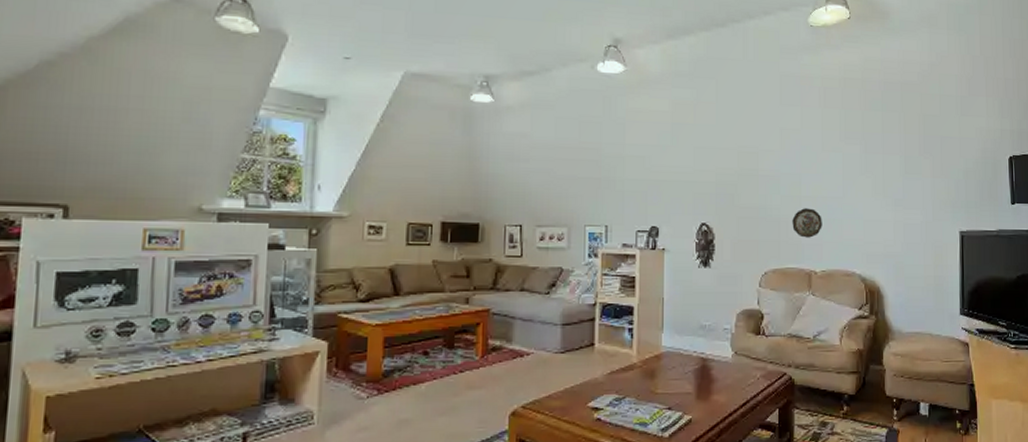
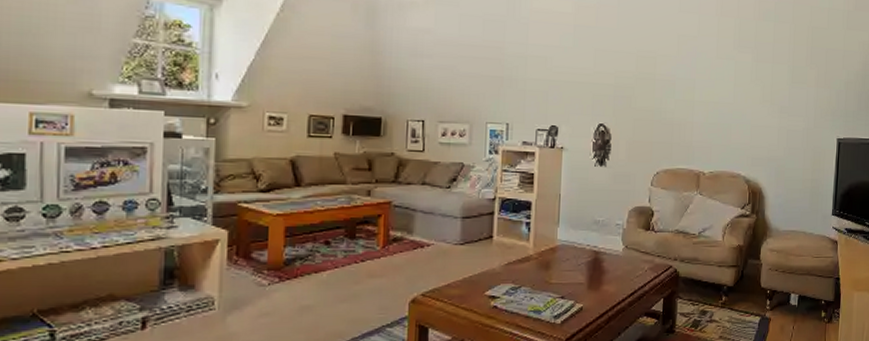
decorative plate: present [792,208,822,238] -> none [685,112,713,141]

